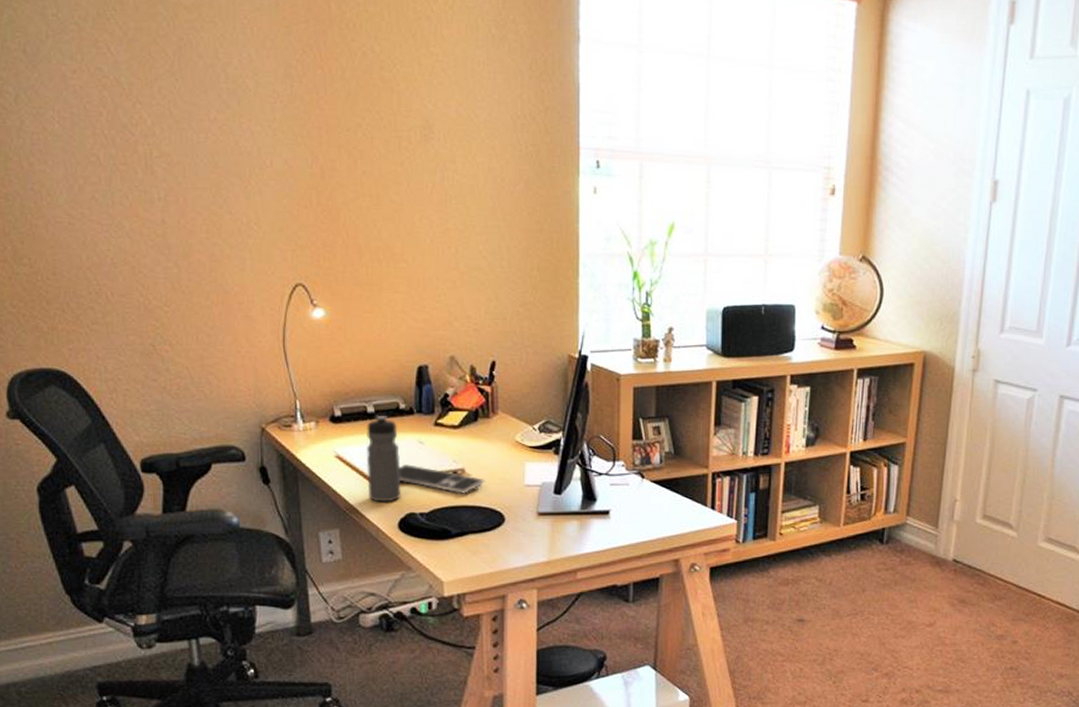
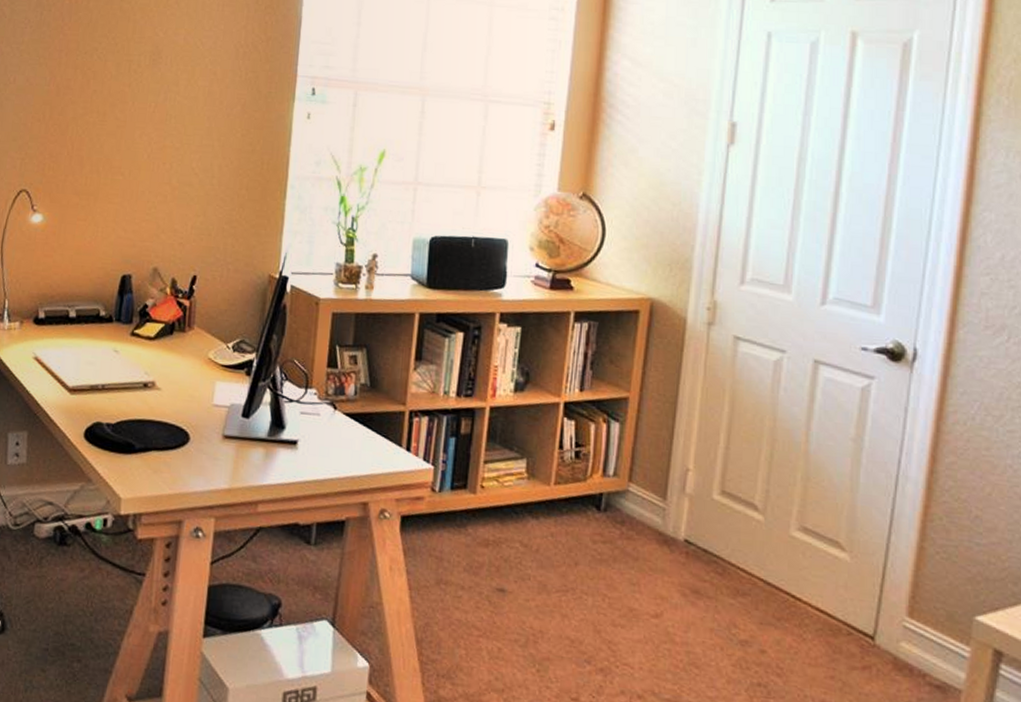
water bottle: present [366,414,401,502] -> none [60,320,96,409]
keyboard: present [398,464,485,494] -> none [90,372,174,408]

